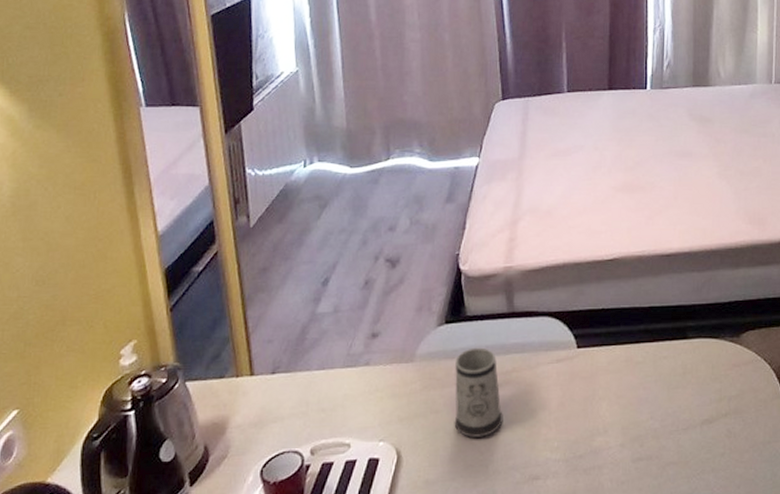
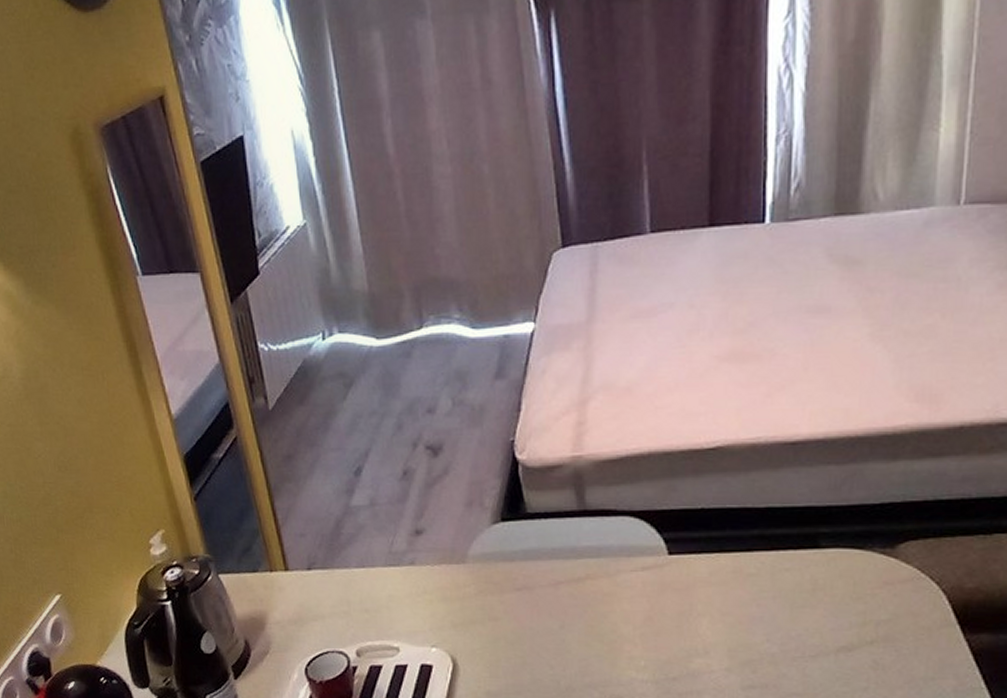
mug: present [454,347,503,437] -> none [515,549,576,650]

